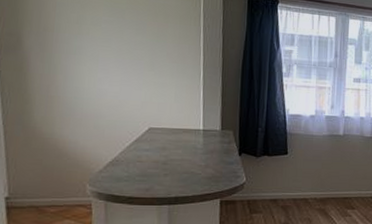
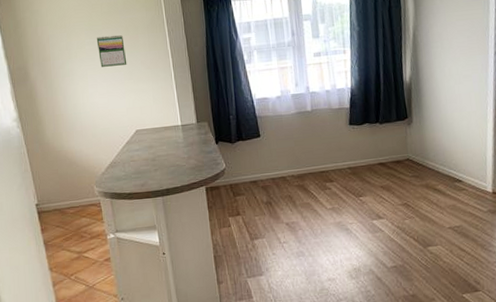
calendar: none [116,16,151,54] -> present [96,35,127,67]

